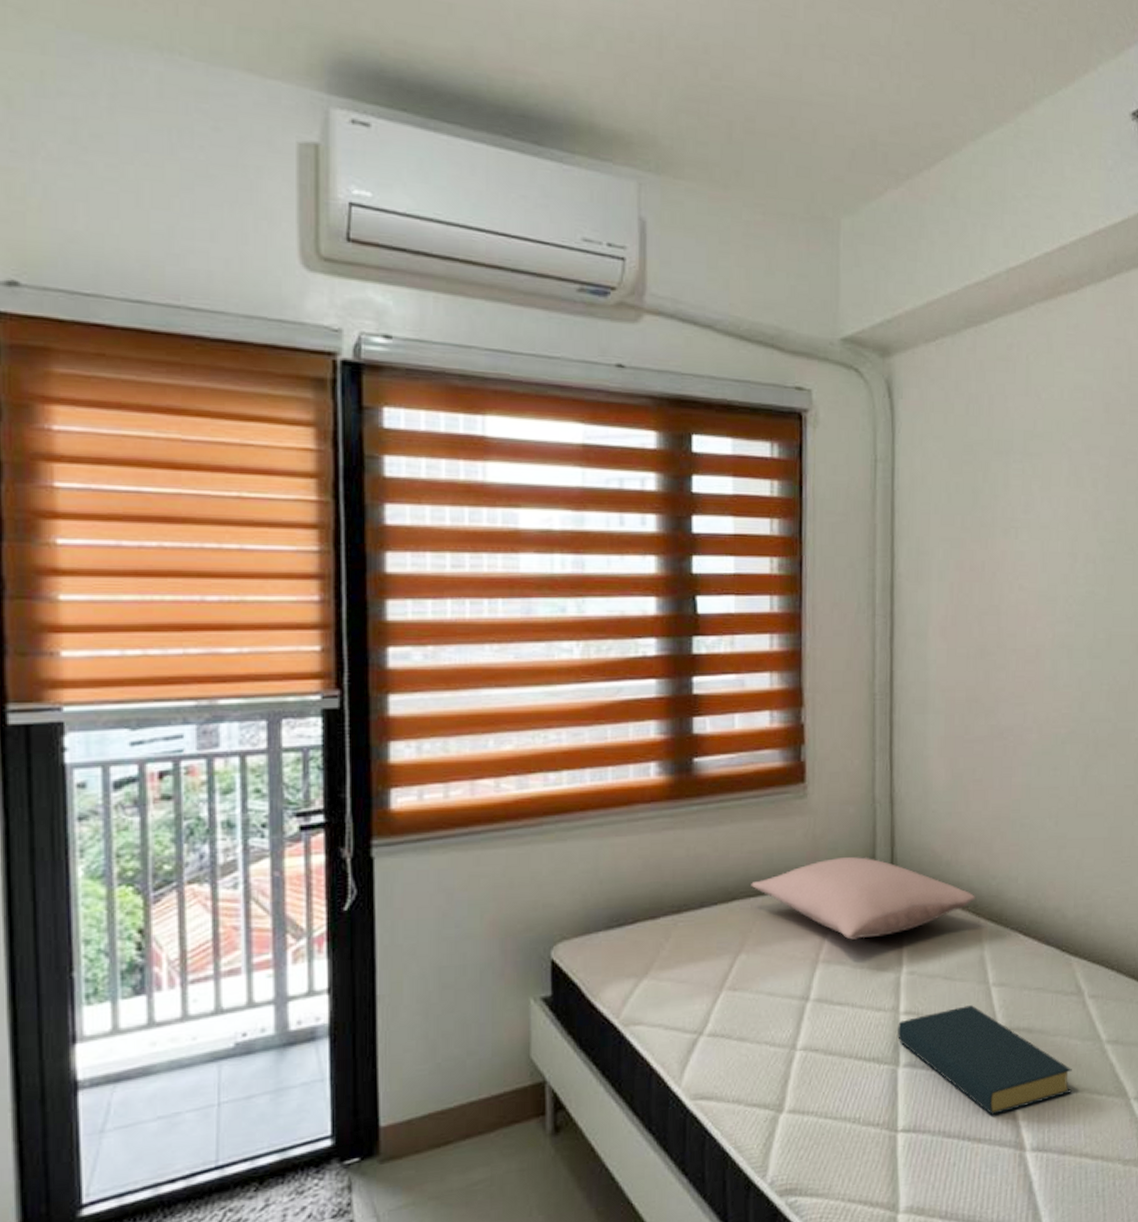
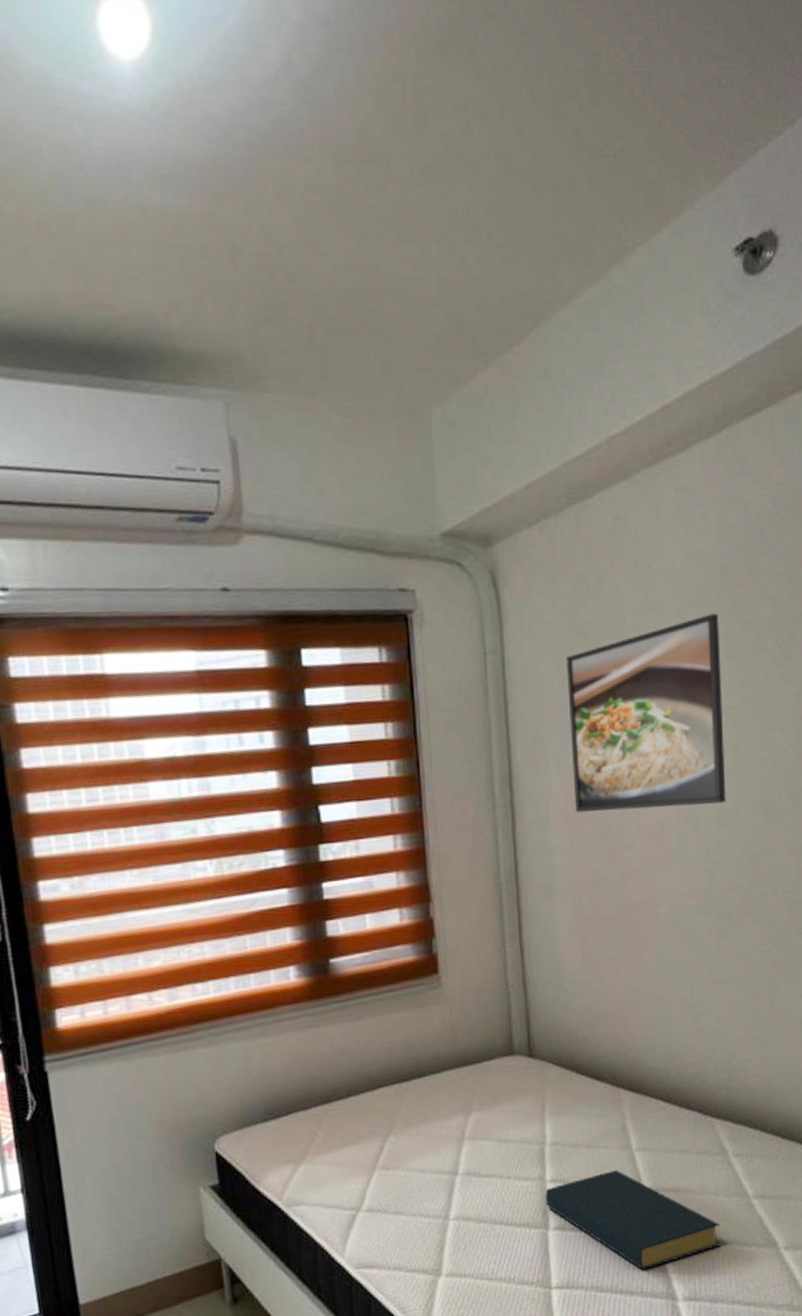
pillow: present [751,856,975,940] -> none [394,1039,614,1117]
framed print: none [953,448,1101,634] -> present [567,613,726,813]

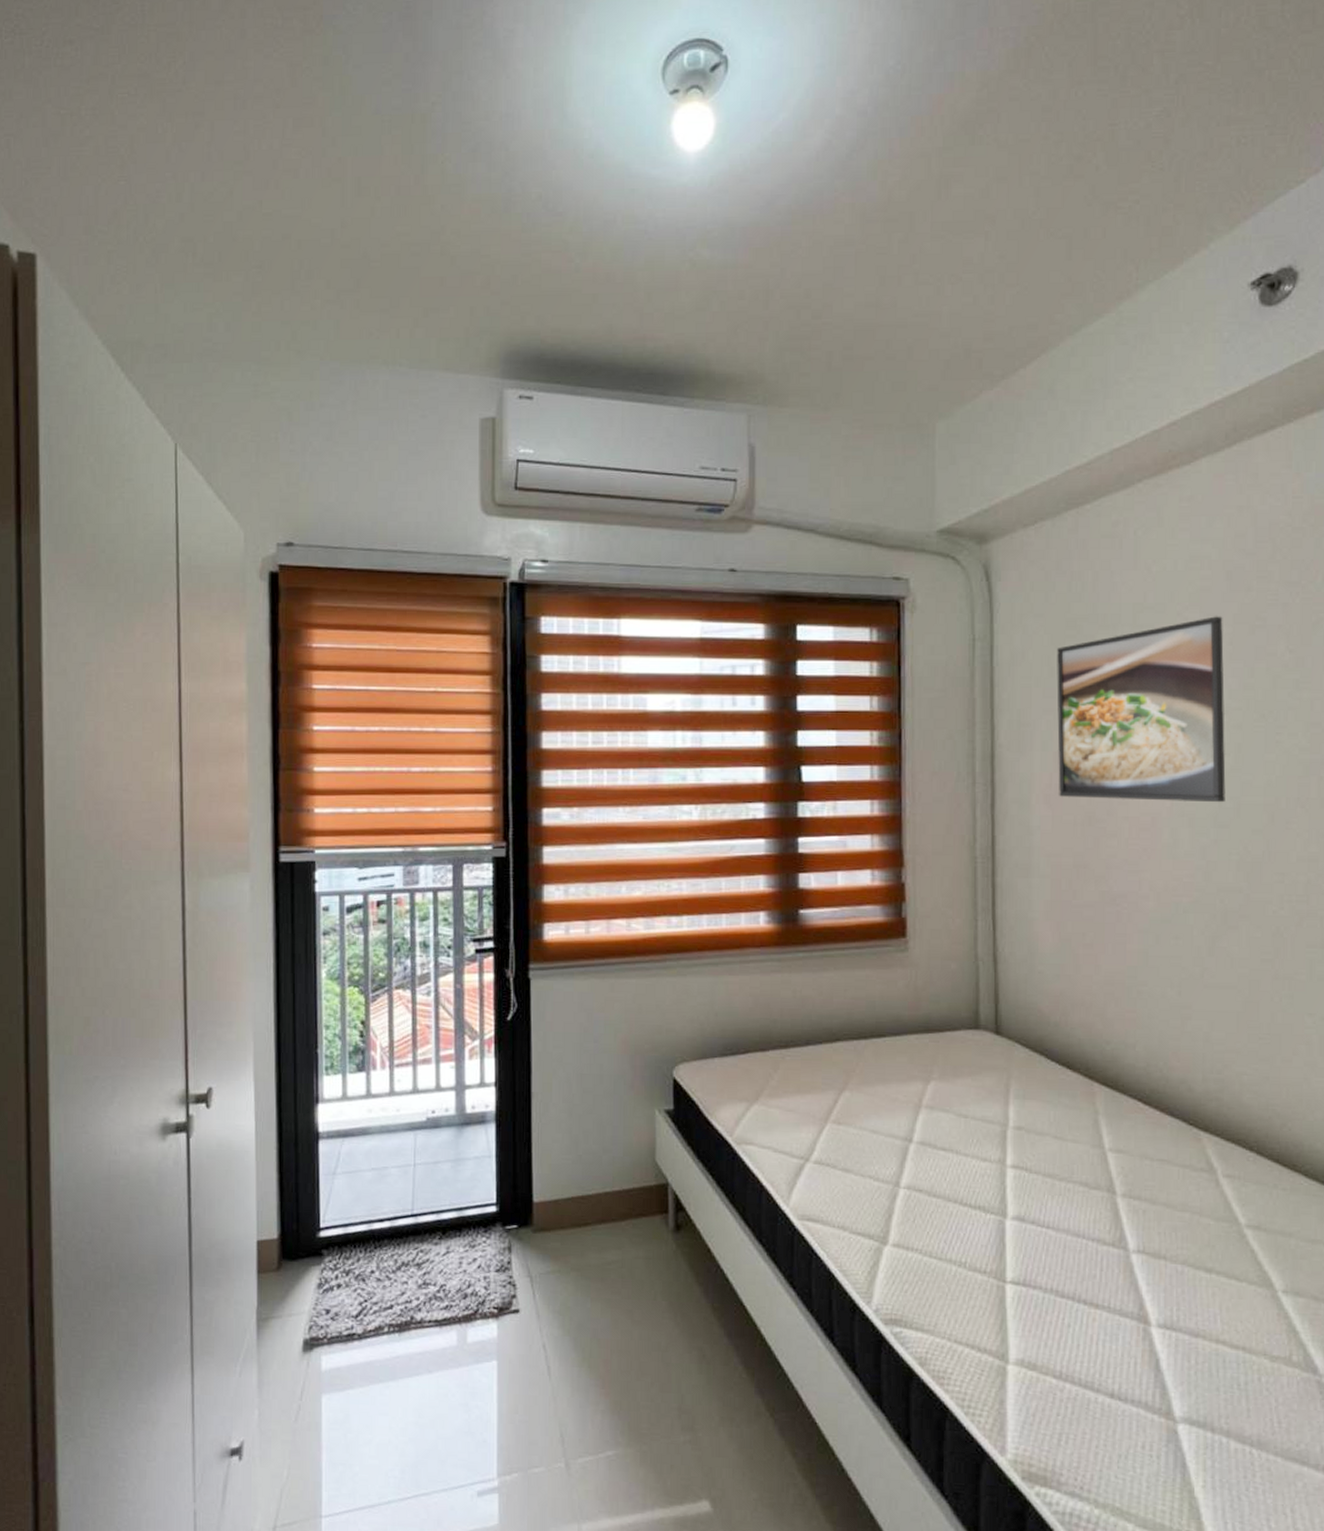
hardback book: present [545,1170,721,1270] -> none [1005,1167,1205,1283]

